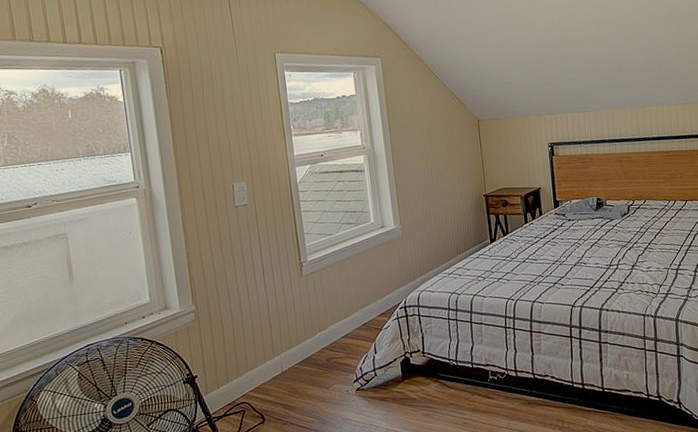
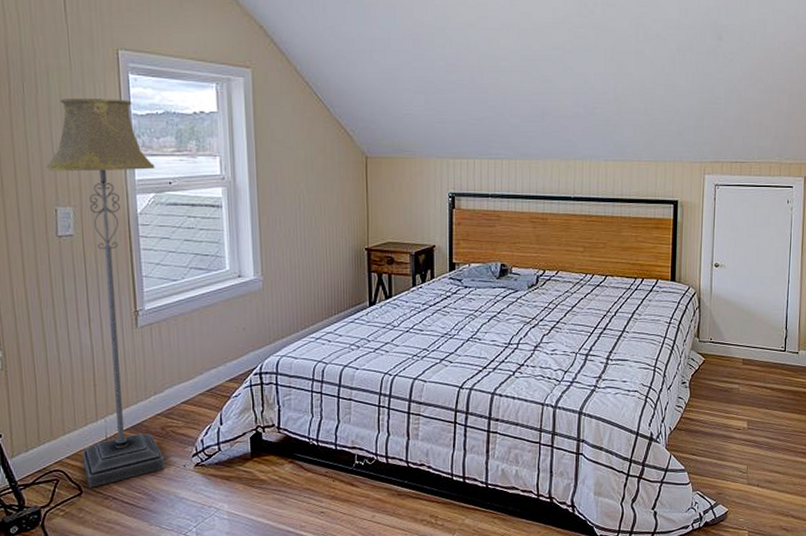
floor lamp: none [222,92,332,416] -> present [44,99,165,488]

